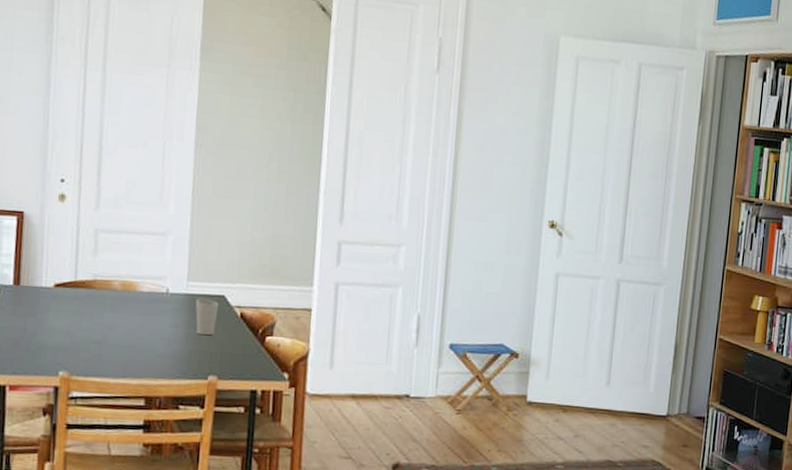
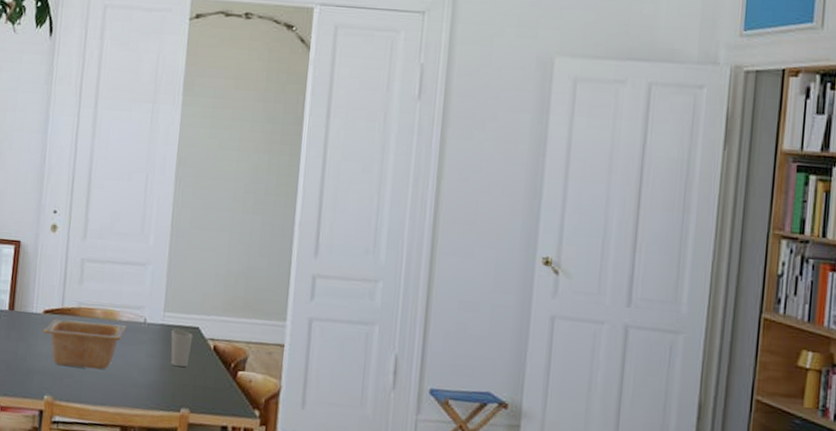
serving bowl: none [54,292,148,342] -> present [43,318,127,370]

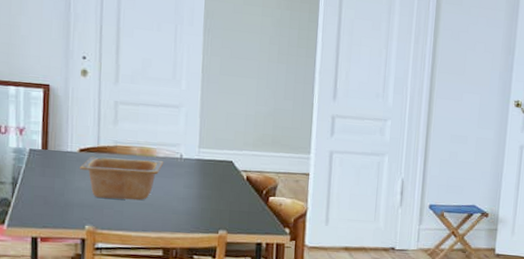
cup: present [171,329,193,367] -> none [206,163,227,196]

